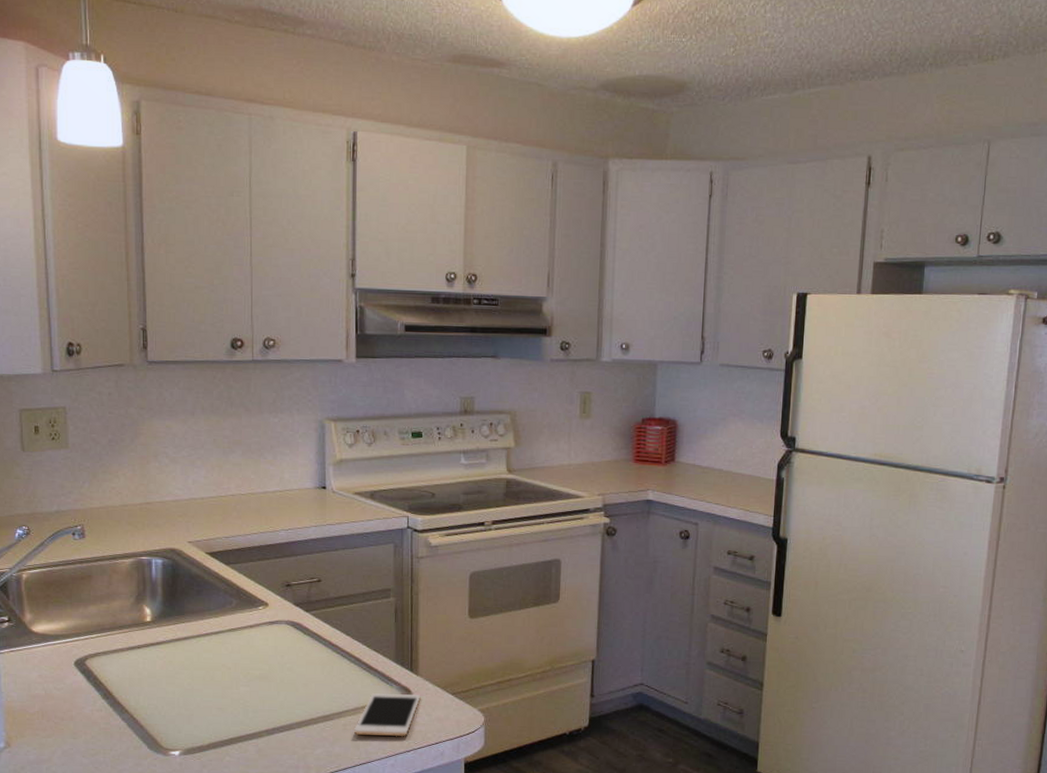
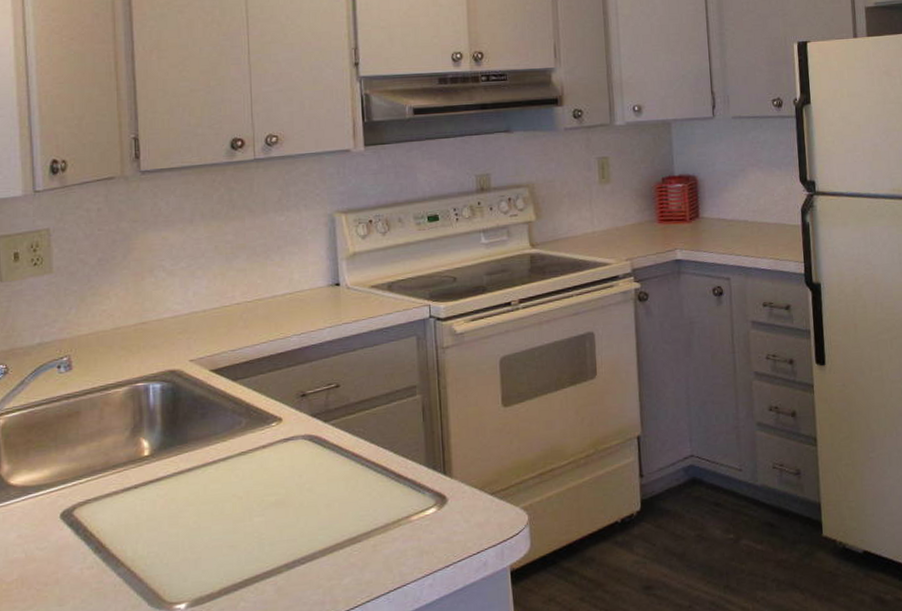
cell phone: present [353,693,421,737] -> none [384,500,457,556]

